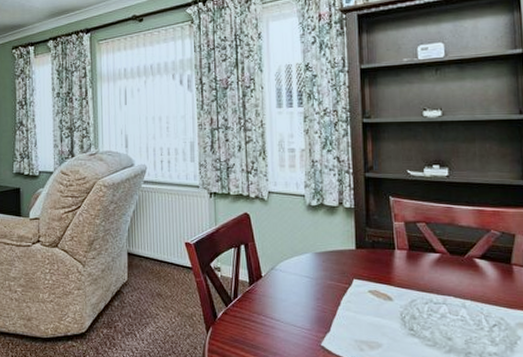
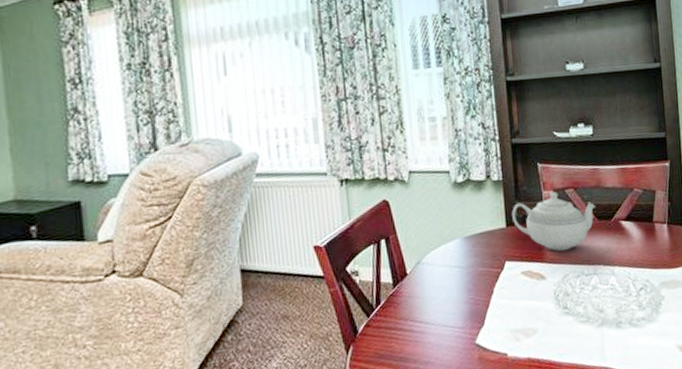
teapot: none [362,224,449,278] -> present [512,192,596,252]

